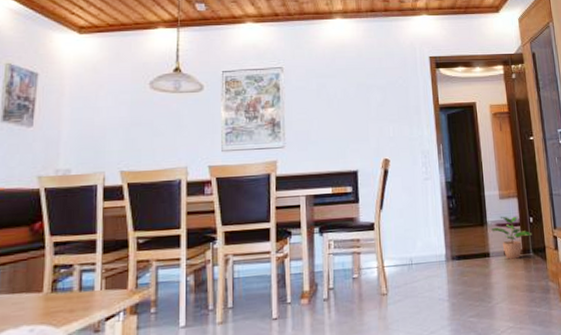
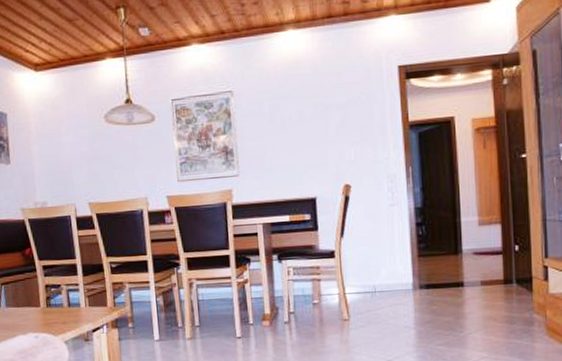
potted plant: present [490,216,533,260] -> none [465,244,517,290]

